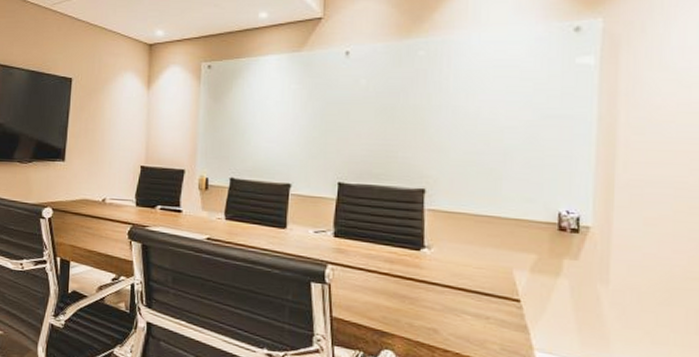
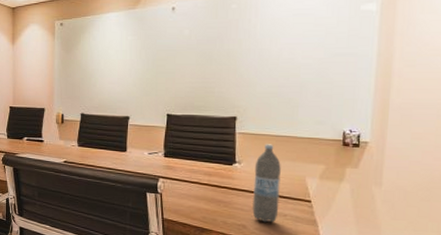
water bottle: none [446,225,481,328] -> present [252,144,281,223]

